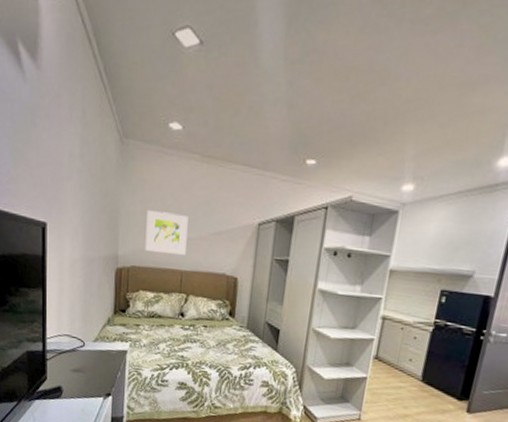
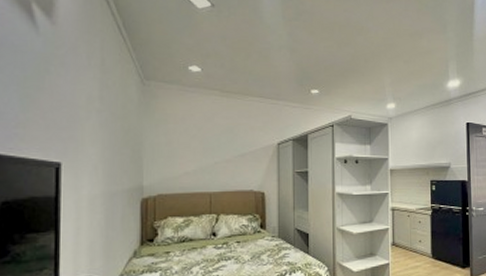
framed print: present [145,210,189,255] -> none [171,141,213,178]

